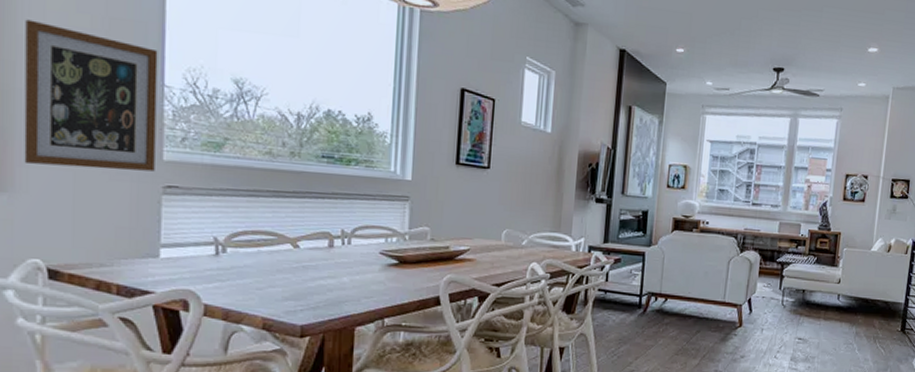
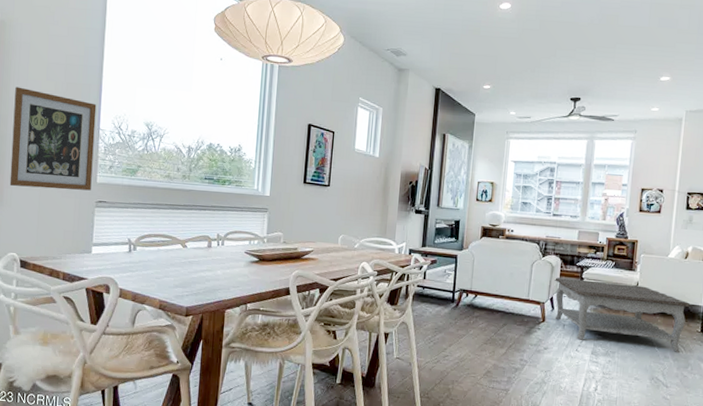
coffee table: none [752,276,892,354] -> present [555,277,691,352]

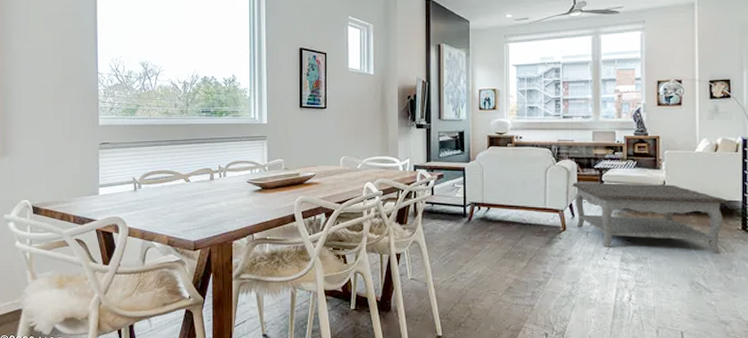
wall art: present [9,87,97,191] -> none [17,40,94,135]

